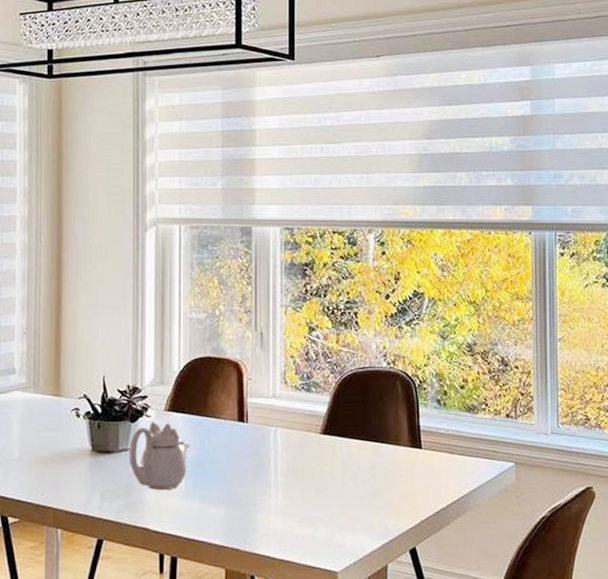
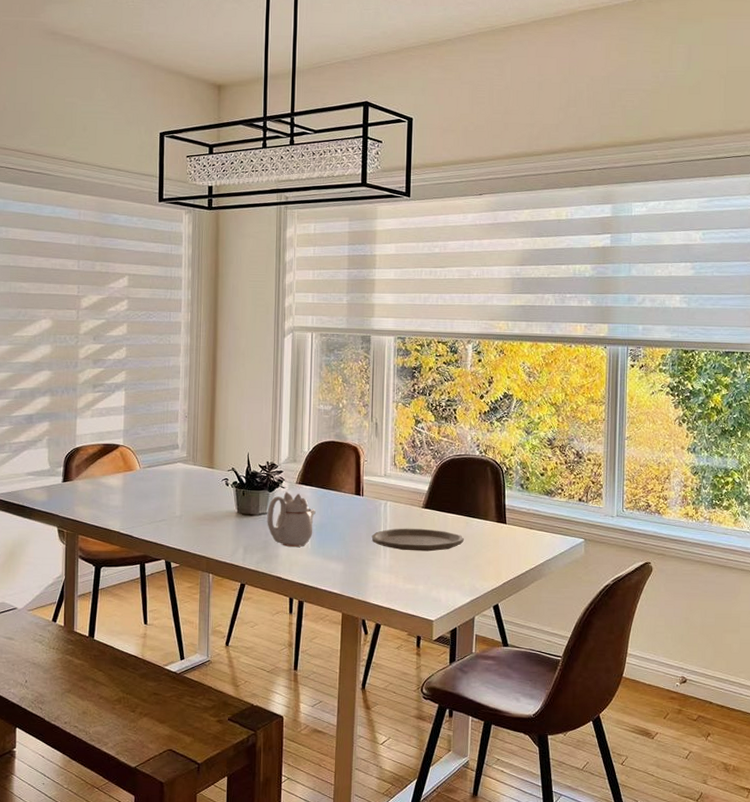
plate: none [259,459,372,488] -> present [371,528,464,552]

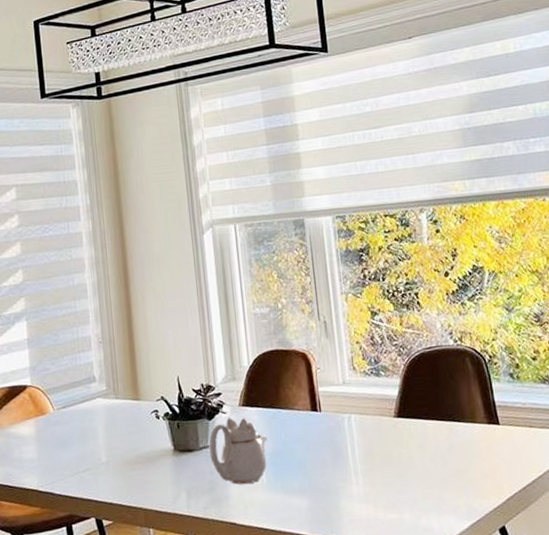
plate: present [371,528,464,552] -> none [337,442,451,473]

